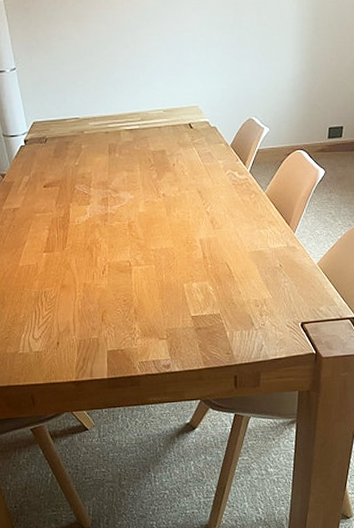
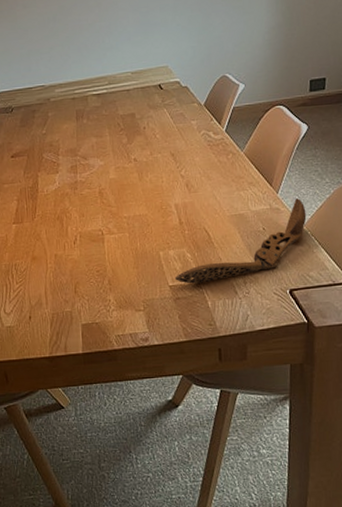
wooden spoon: none [196,238,320,315] -> present [174,198,307,284]

